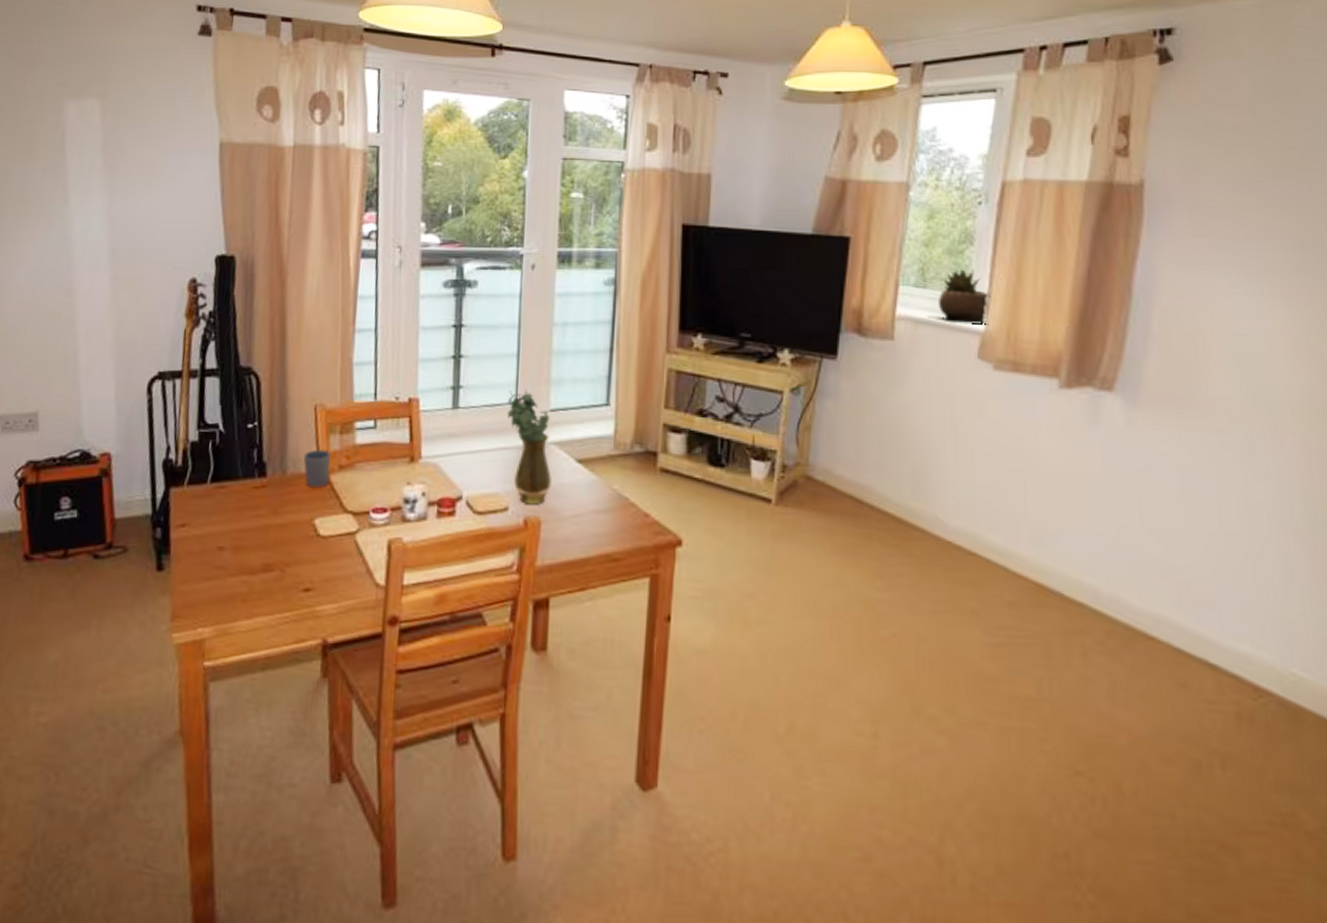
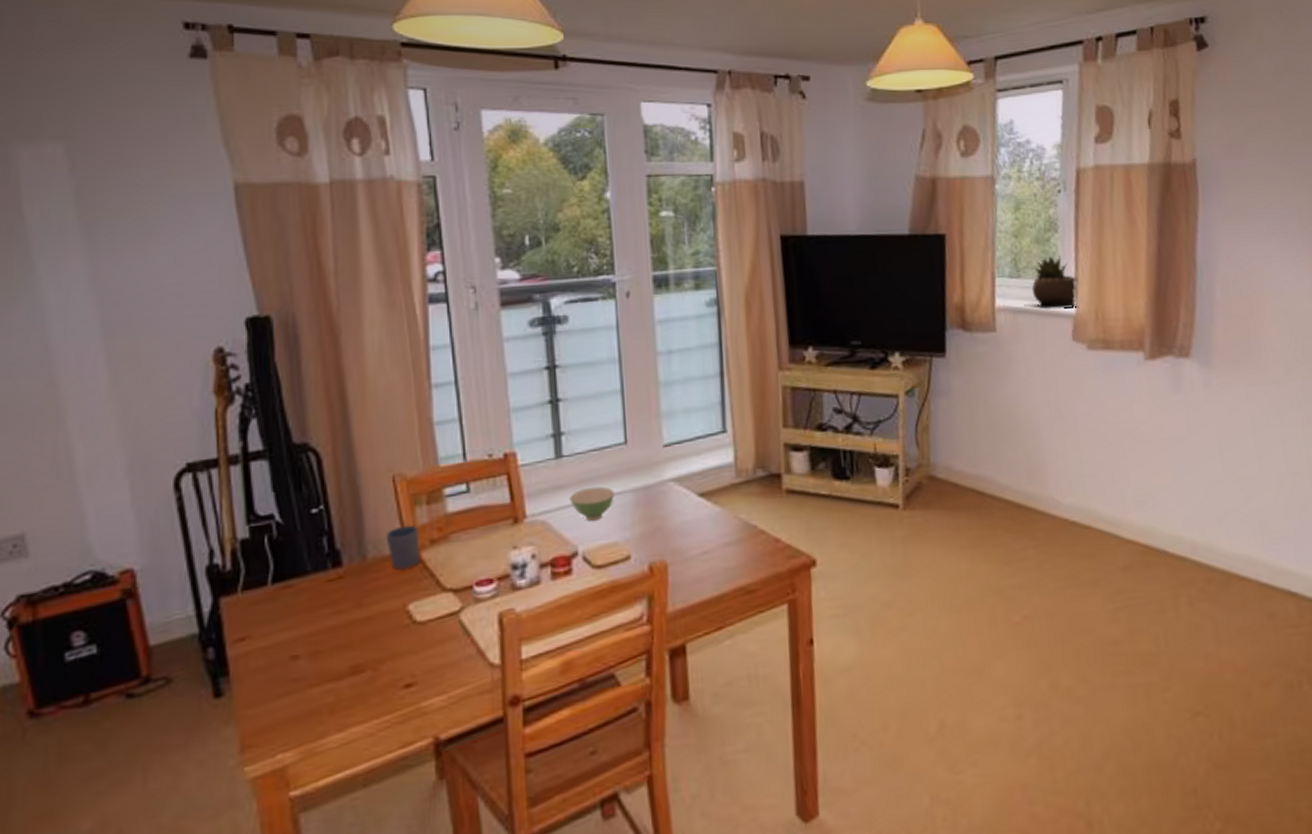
bowl: none [460,439,502,470] -> present [568,486,616,521]
vase: present [507,388,552,505] -> none [616,426,674,549]

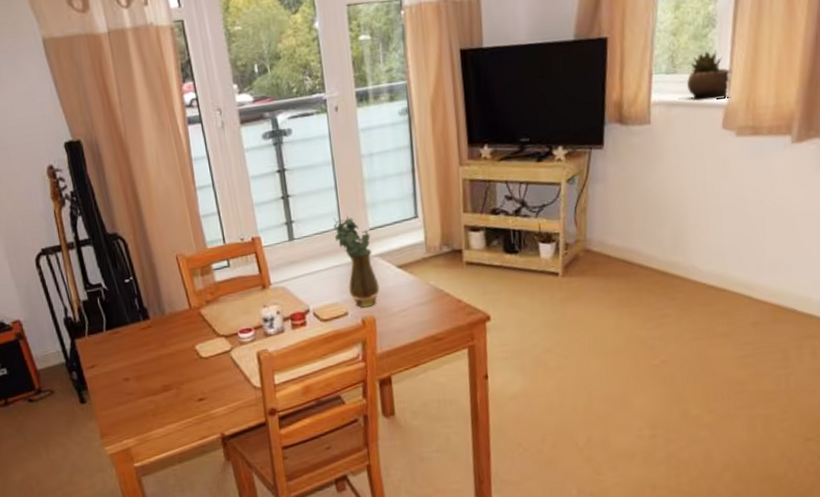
mug: present [385,525,422,570] -> none [175,290,202,322]
bowl: present [568,486,616,521] -> none [300,261,335,287]
vase: none [616,426,674,549] -> present [333,214,380,308]

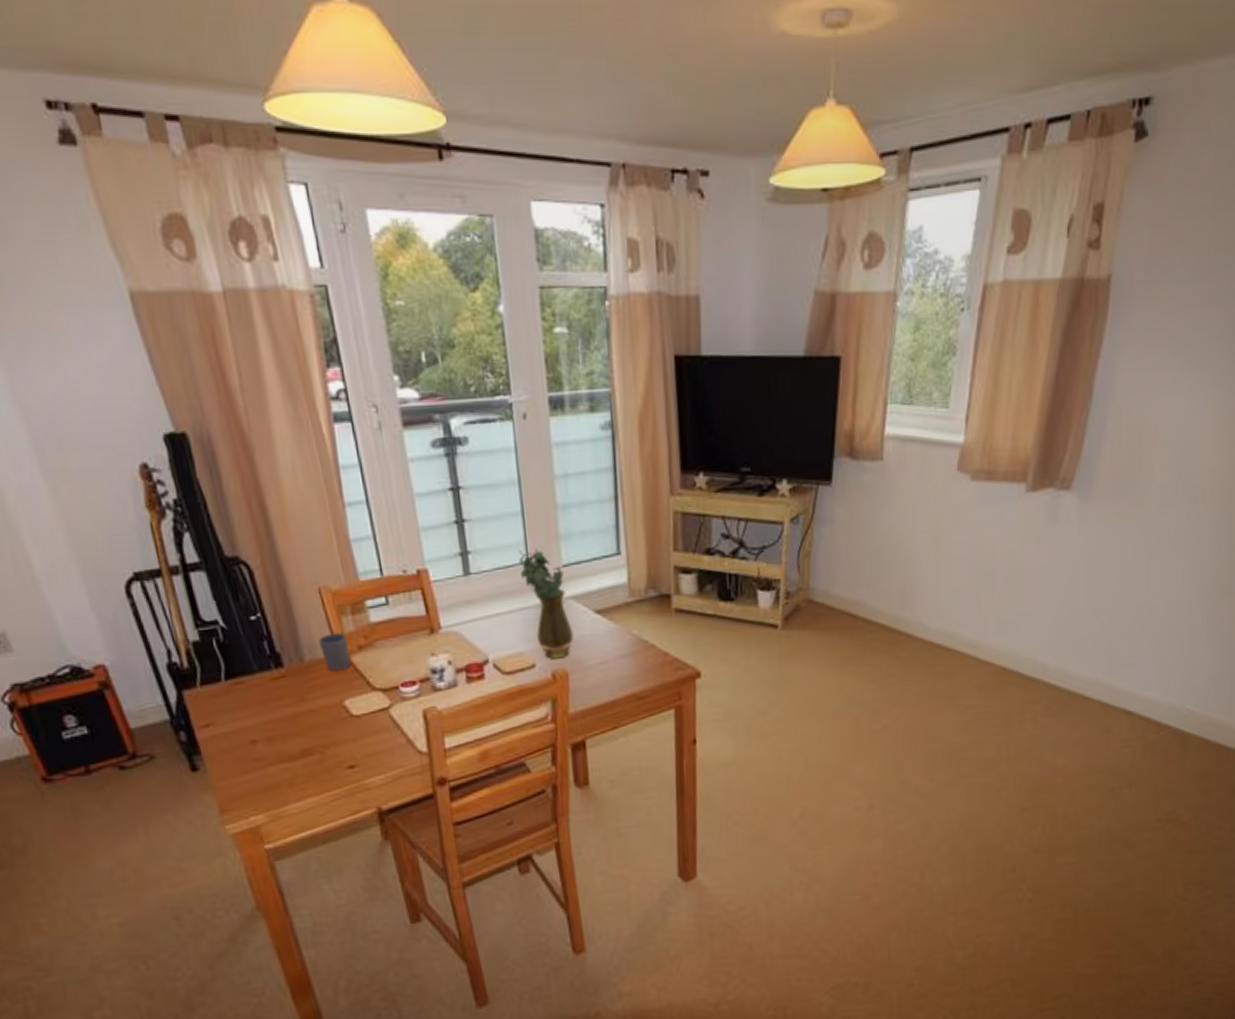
mug: none [175,290,202,322] -> present [318,632,352,671]
succulent plant: present [678,50,732,102] -> none [913,380,970,439]

